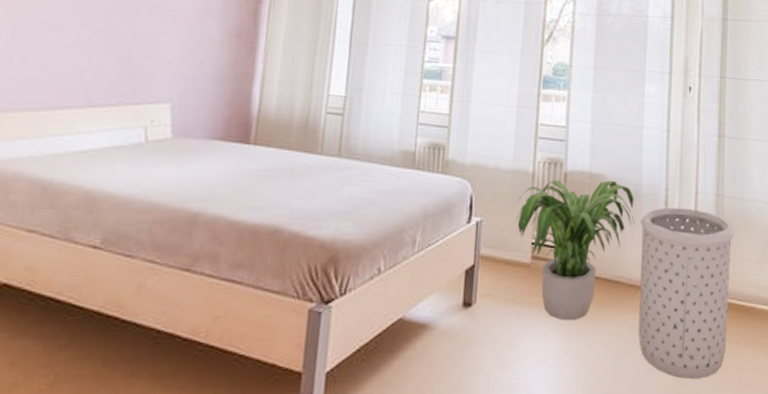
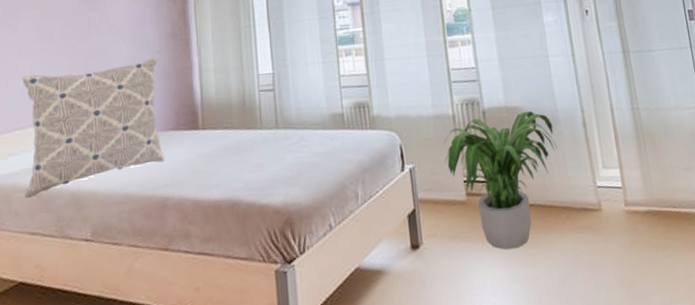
pillow: none [28,50,215,189] -> present [22,58,165,198]
laundry basket: present [638,207,735,379] -> none [562,126,670,291]

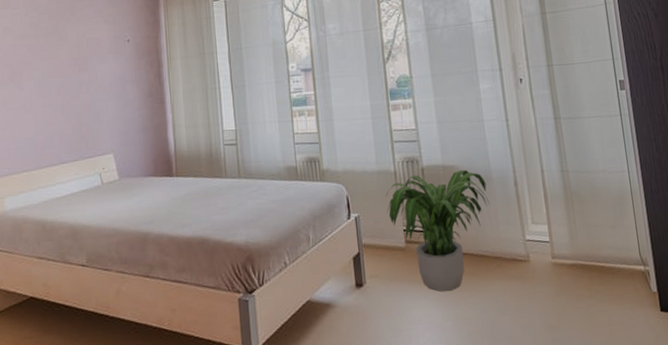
pillow: present [22,58,165,198] -> none [27,114,145,228]

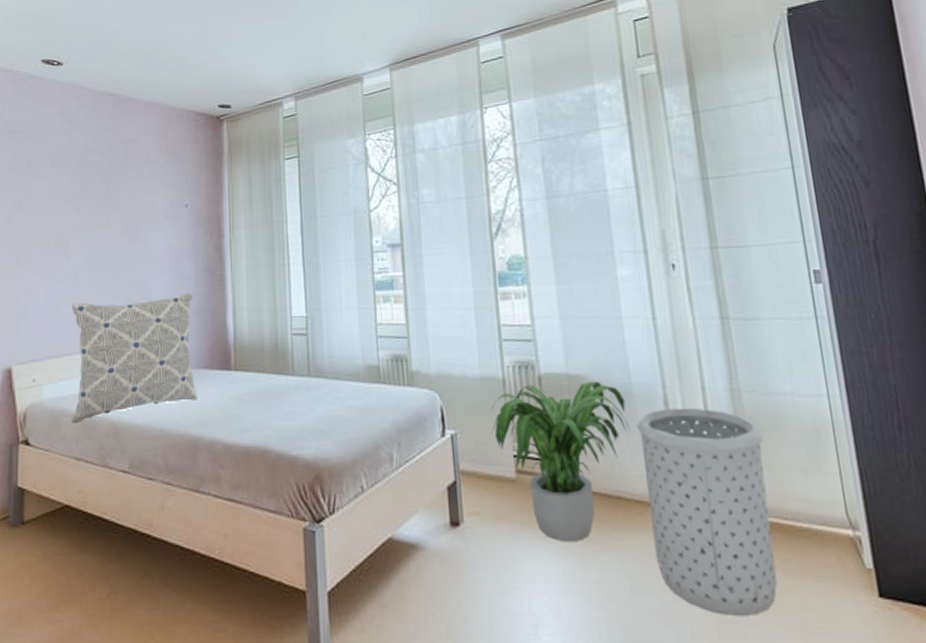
pillow: none [27,114,145,228] -> present [71,292,198,423]
laundry basket: none [494,185,593,334] -> present [636,407,778,615]

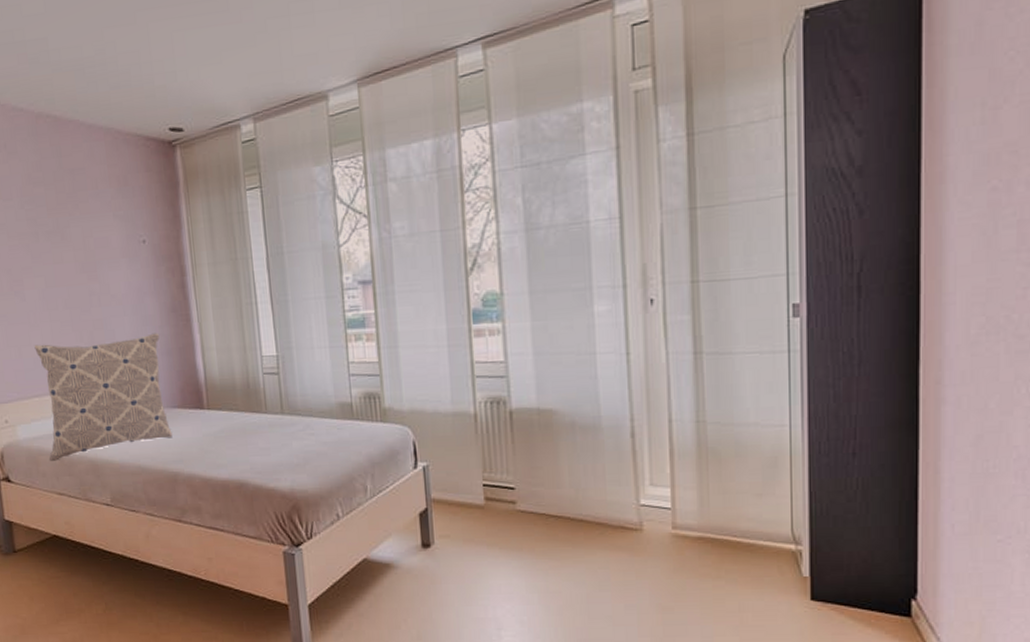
potted plant: present [491,380,630,541] -> none [462,414,596,559]
laundry basket: present [636,407,778,615] -> none [602,438,723,617]

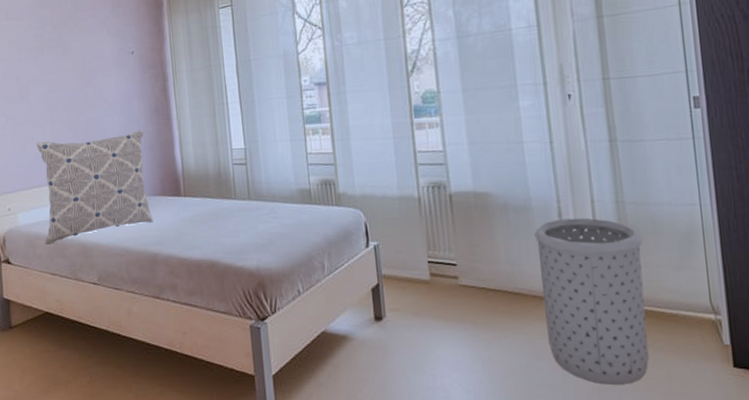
laundry basket: none [602,438,723,617] -> present [533,217,649,385]

